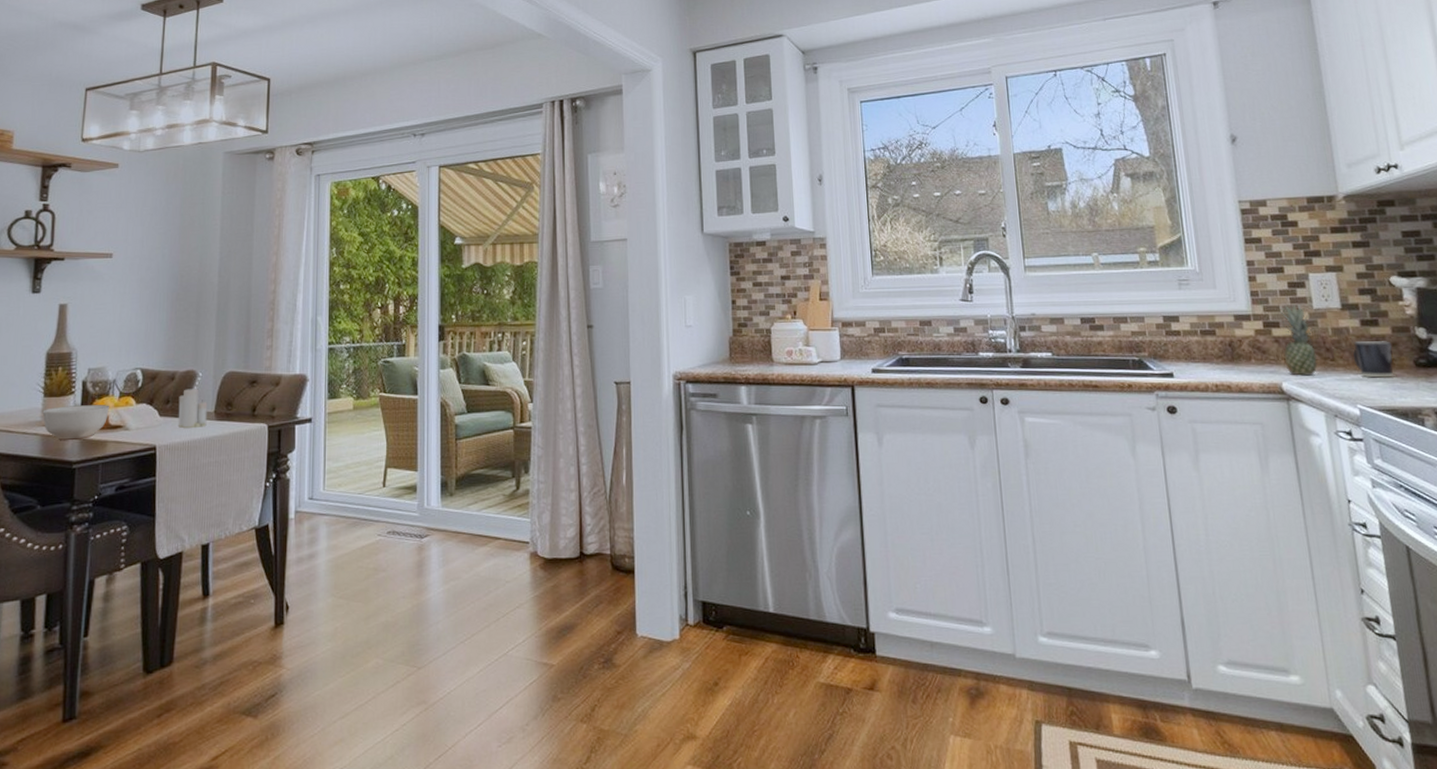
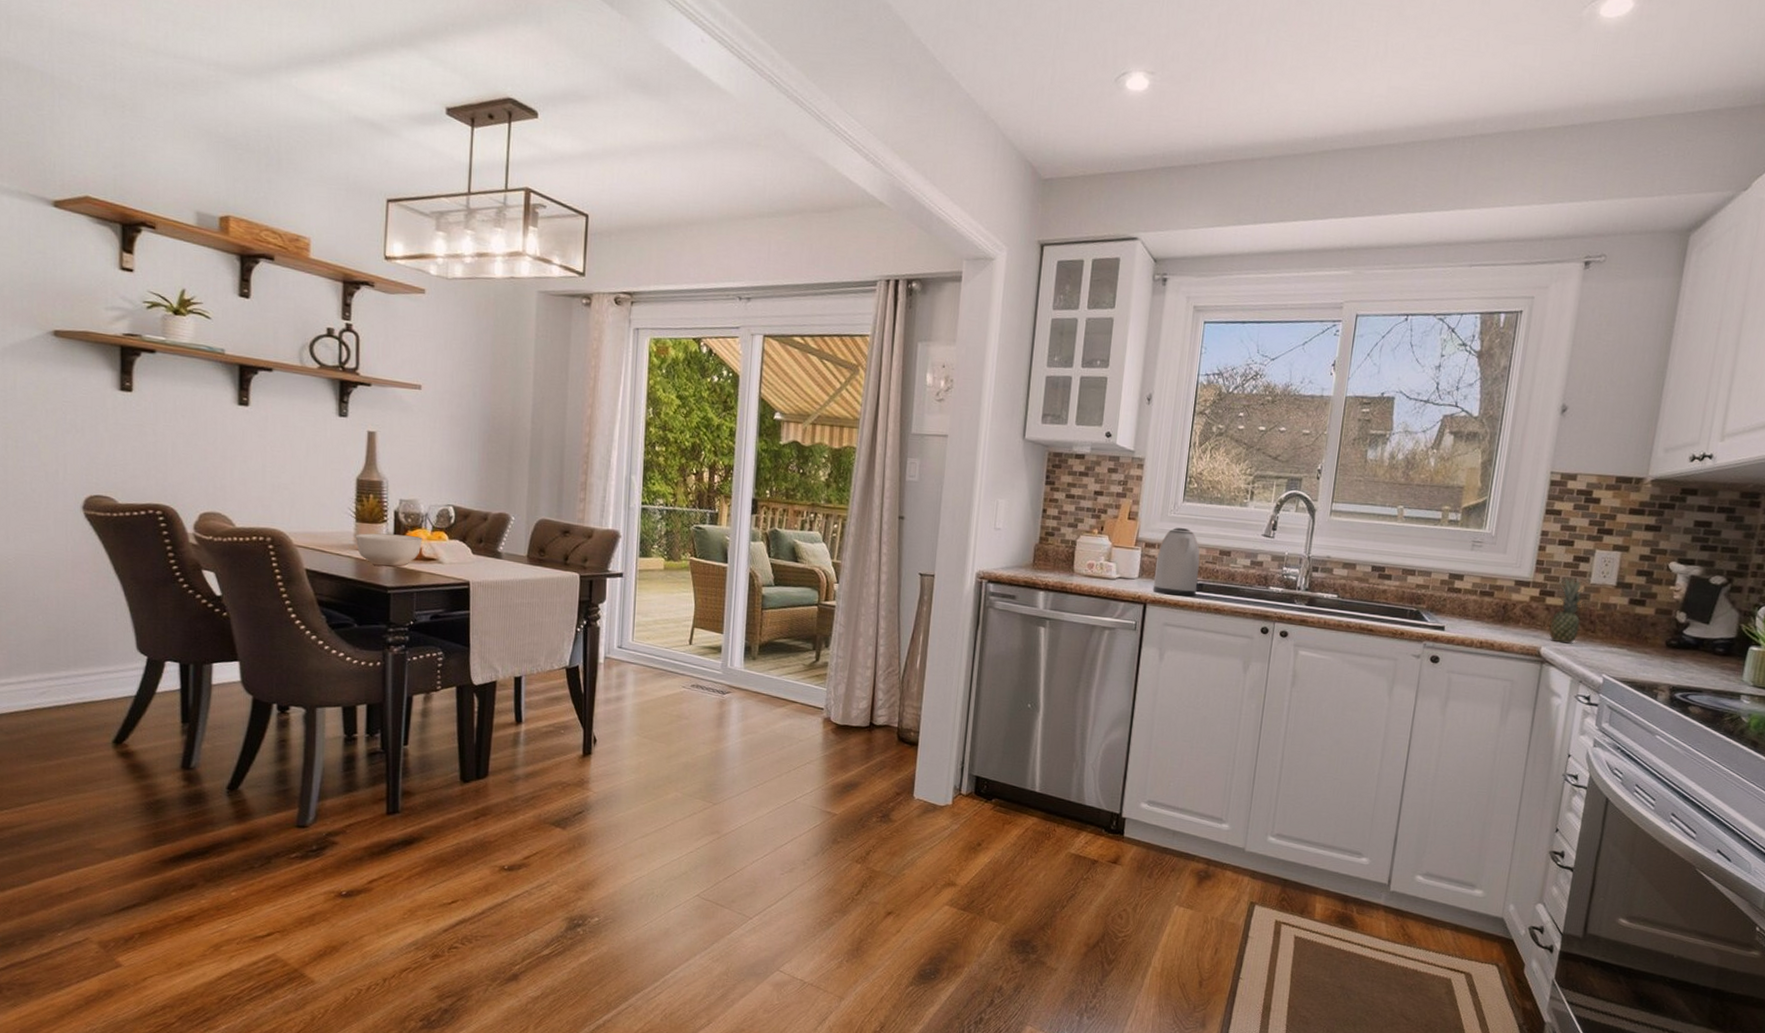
candle: present [177,387,208,429] -> none [490,530,520,570]
kettle: none [855,303,905,375] -> present [1152,528,1200,598]
mug: present [1353,341,1394,378] -> none [1611,618,1652,654]

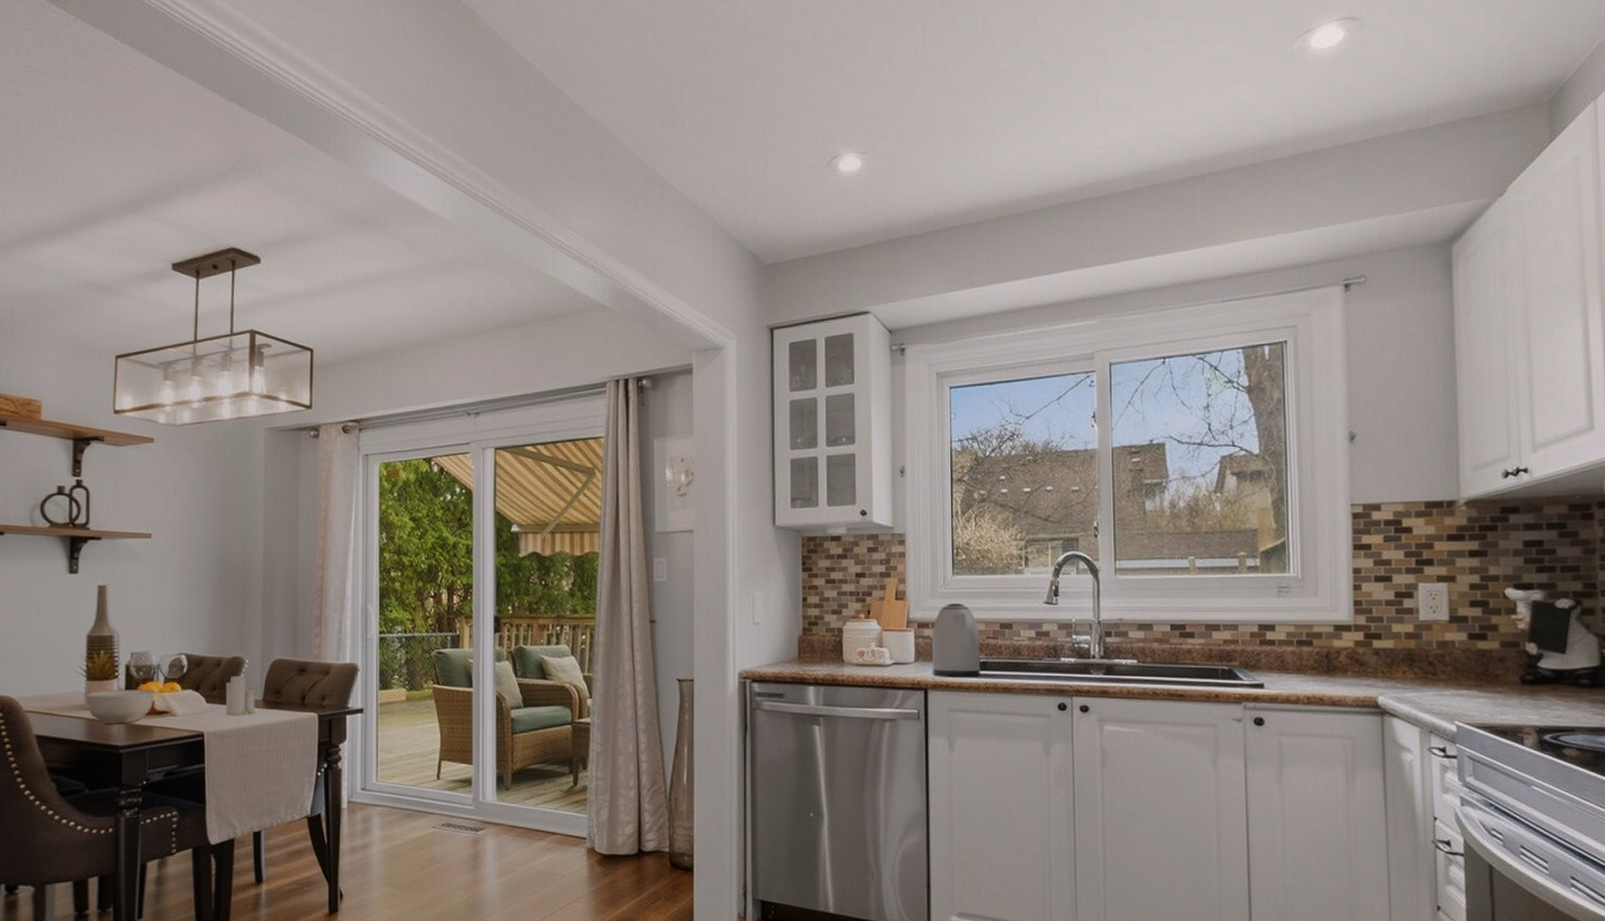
candle: none [490,530,520,570] -> present [225,674,255,716]
fruit: present [1549,576,1586,644] -> none [1381,614,1419,690]

